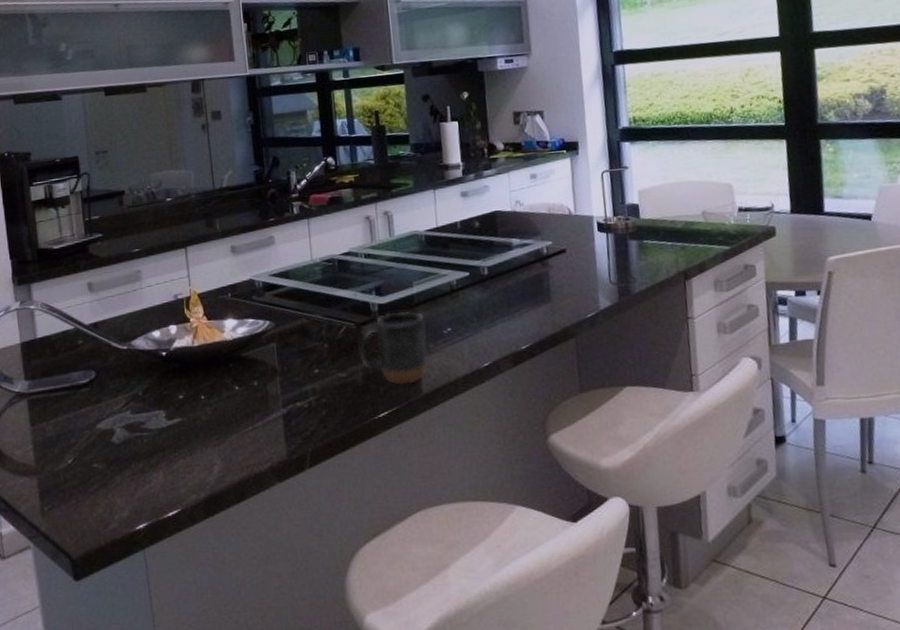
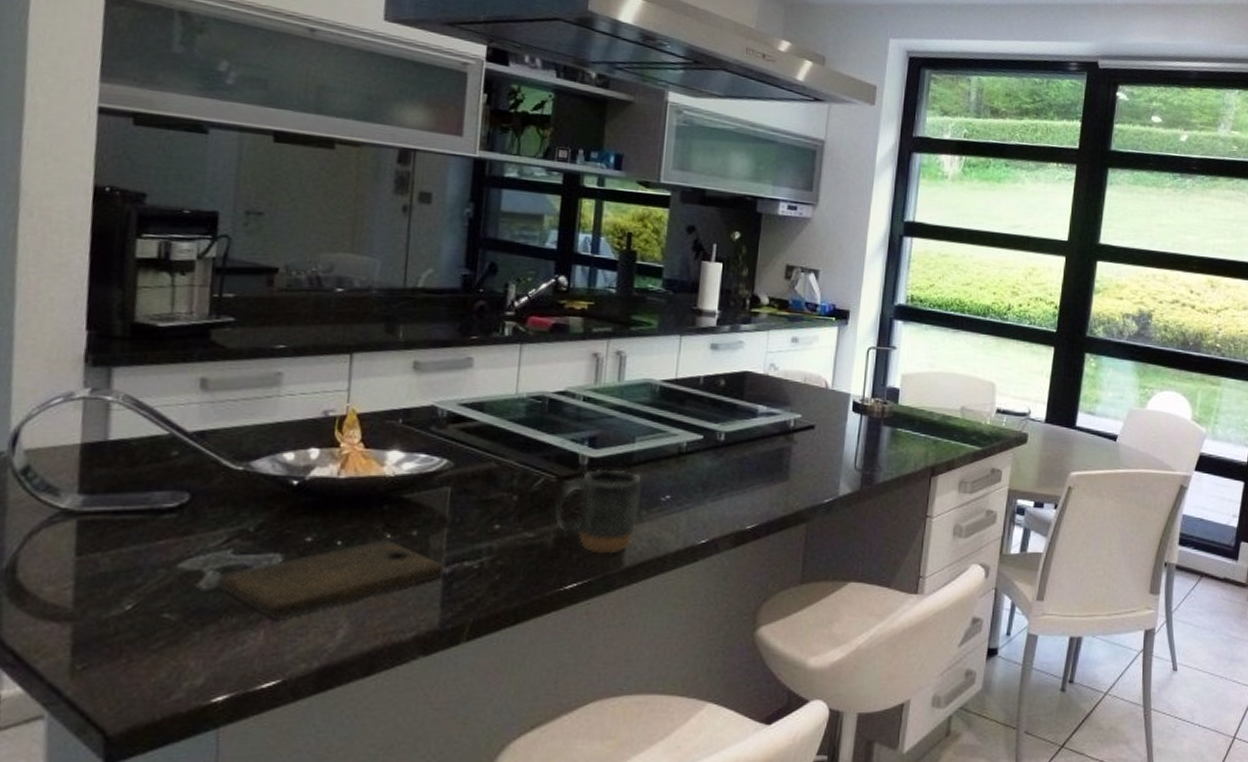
cutting board: none [125,390,283,461] -> present [218,539,445,618]

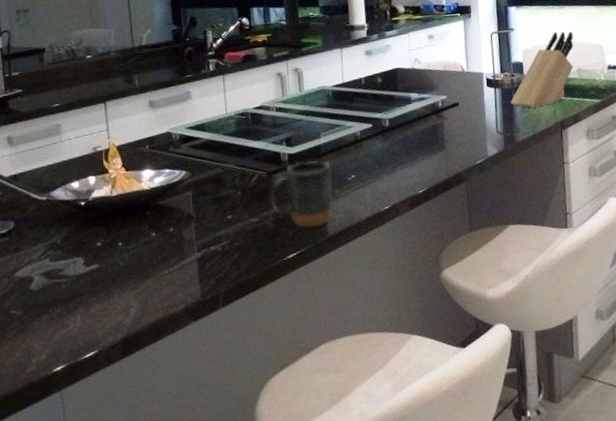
cutting board: present [218,539,445,618] -> none [43,237,198,306]
knife block: none [877,359,964,445] -> present [510,31,574,108]

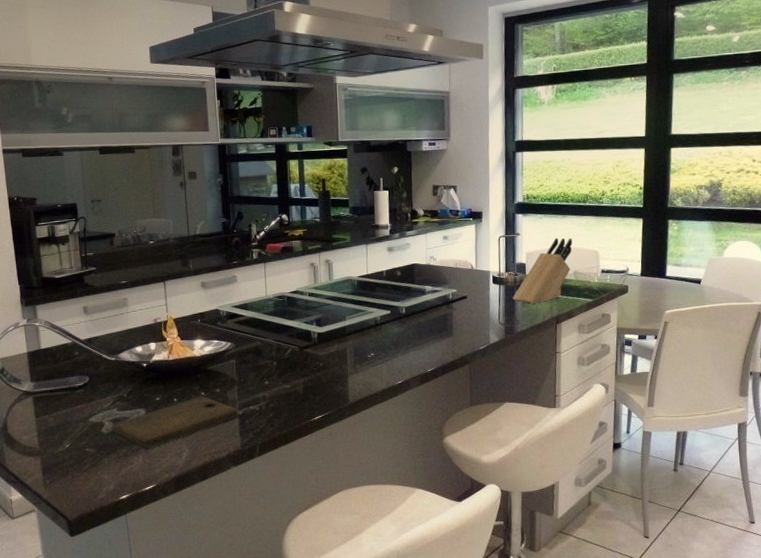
cutting board: none [43,237,198,306] -> present [112,395,239,448]
mug: present [268,160,333,229] -> none [300,339,354,396]

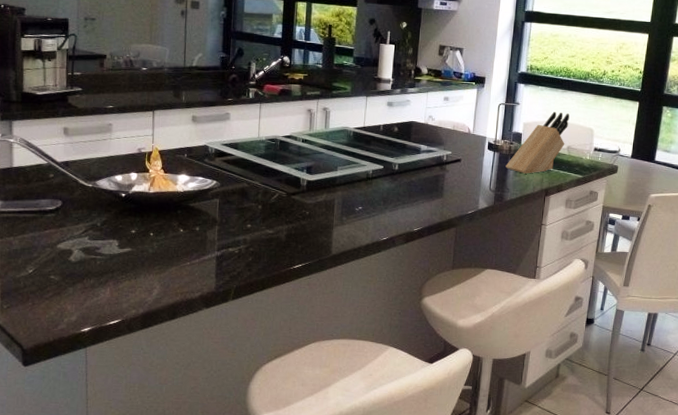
cutting board: present [112,395,239,448] -> none [81,232,217,281]

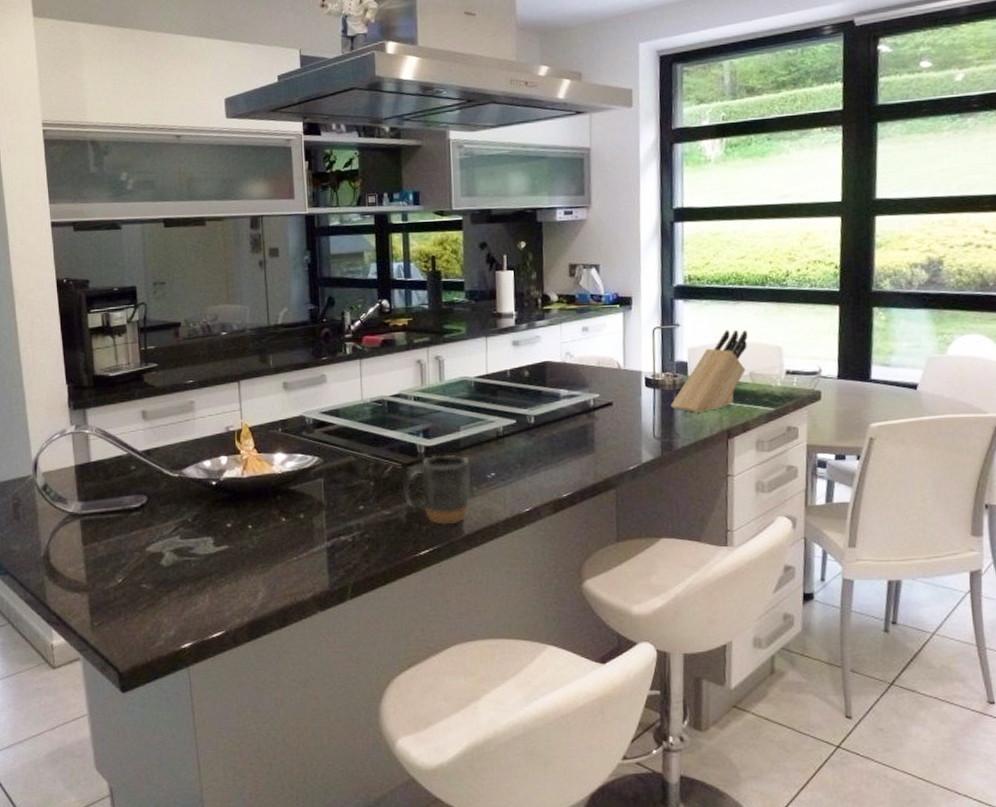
mug: none [285,188,342,246] -> present [402,454,470,525]

